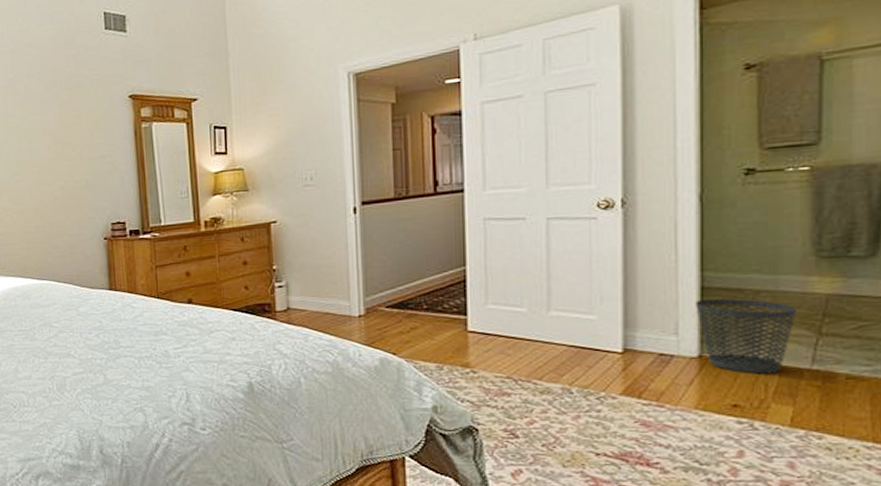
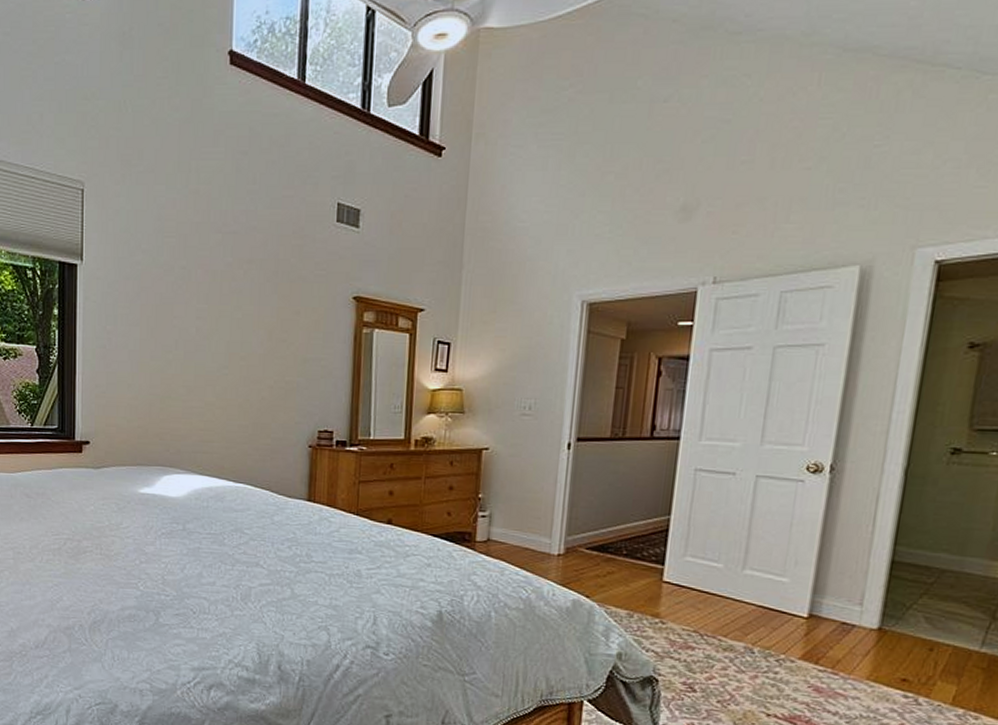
wastebasket: present [696,298,797,374] -> none [883,573,977,653]

